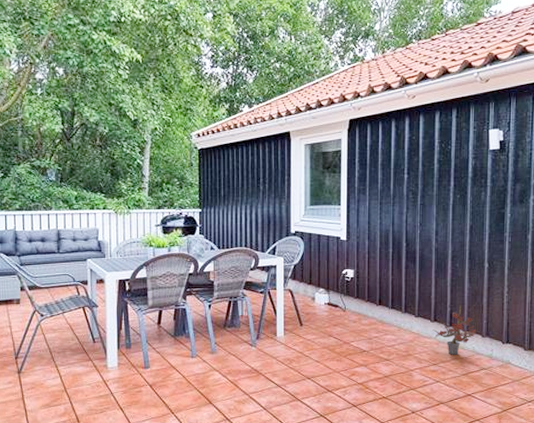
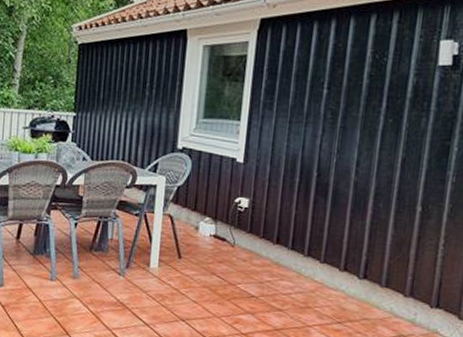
potted plant: present [432,305,476,355] -> none [340,254,397,315]

